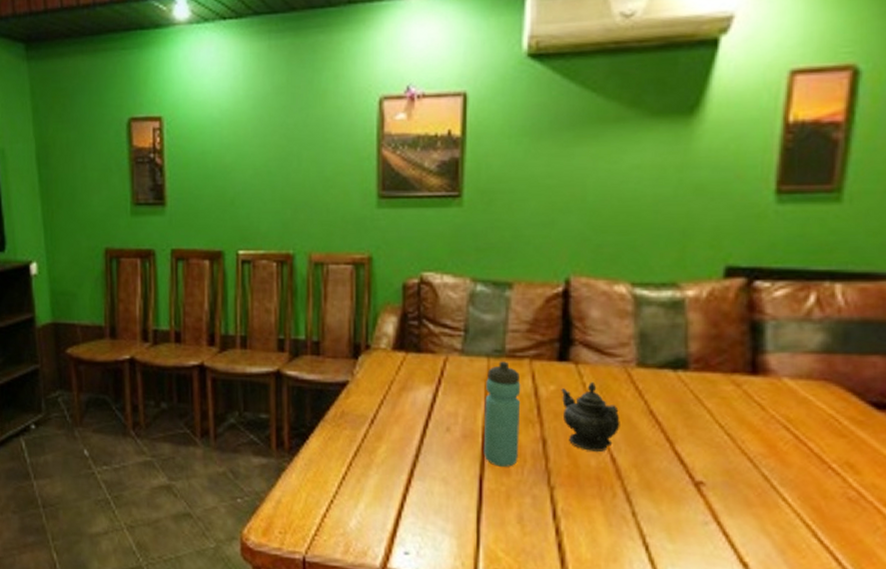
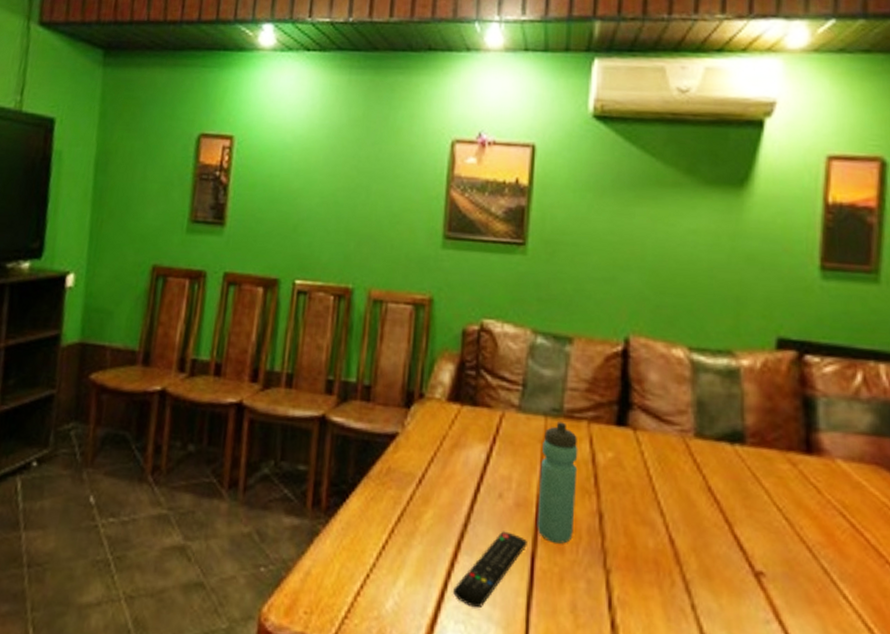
remote control: none [409,459,475,523] -> present [453,531,527,608]
teapot: present [561,381,620,452] -> none [619,450,679,531]

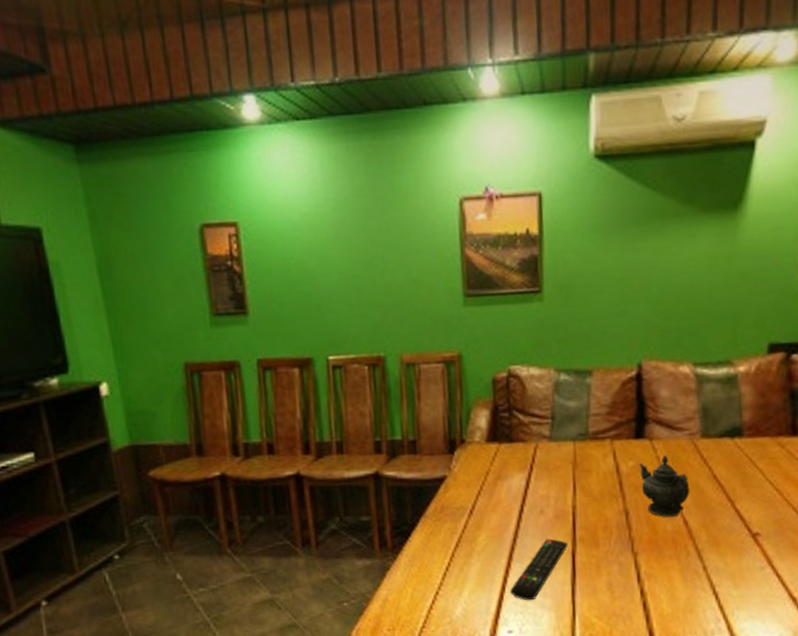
water bottle: present [537,422,578,544] -> none [573,443,606,541]
teapot: none [619,450,679,531] -> present [639,454,690,517]

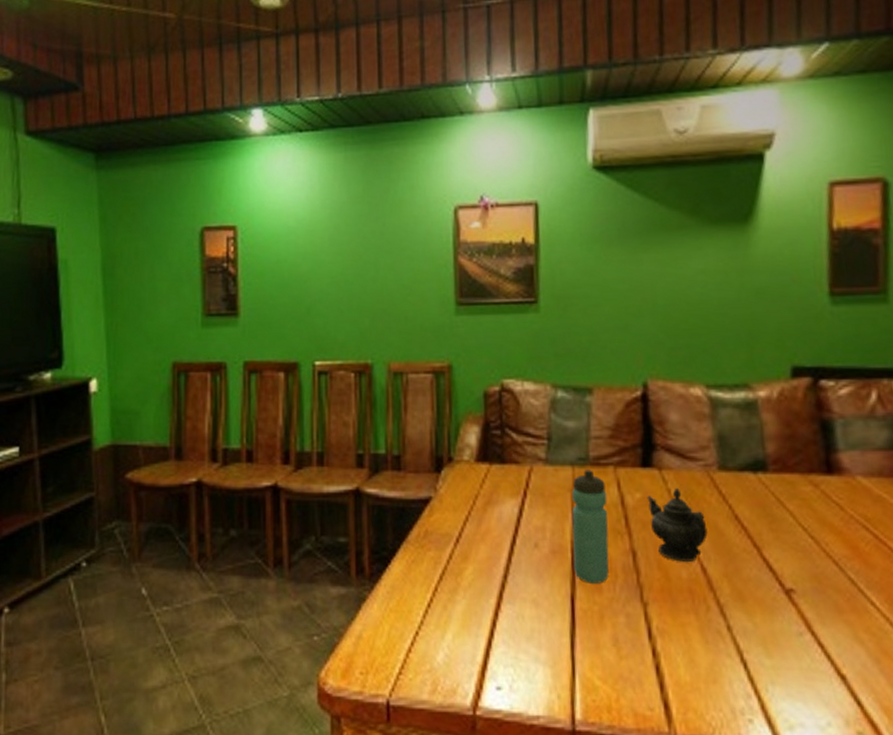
remote control: present [510,538,568,601] -> none [500,578,566,652]
water bottle: none [573,443,606,541] -> present [572,470,609,584]

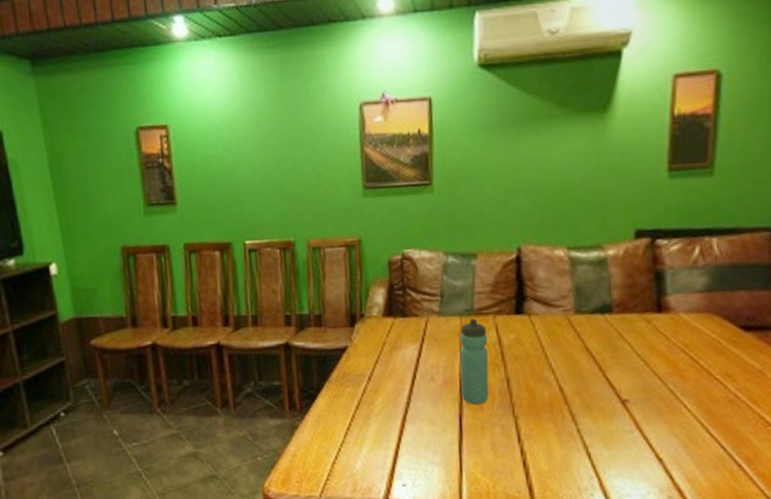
teapot: present [646,487,708,562] -> none [519,328,565,385]

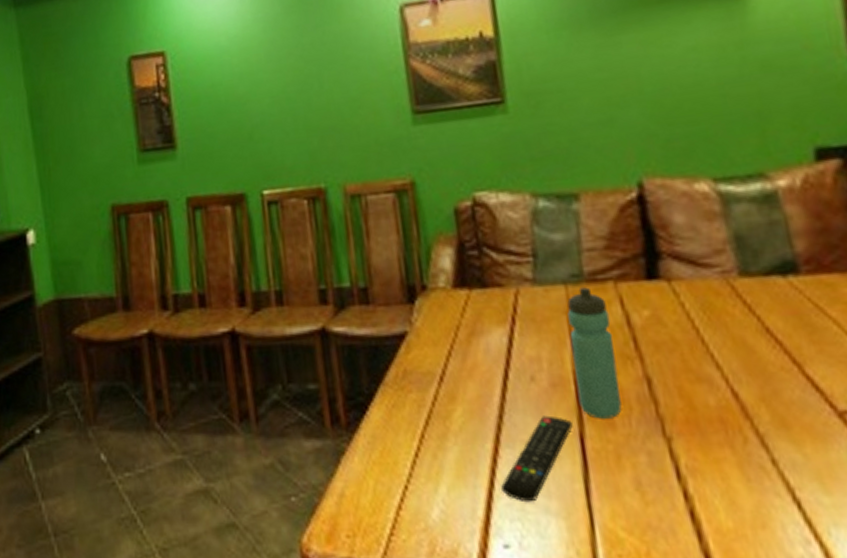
remote control: none [404,402,455,458] -> present [501,415,573,503]

